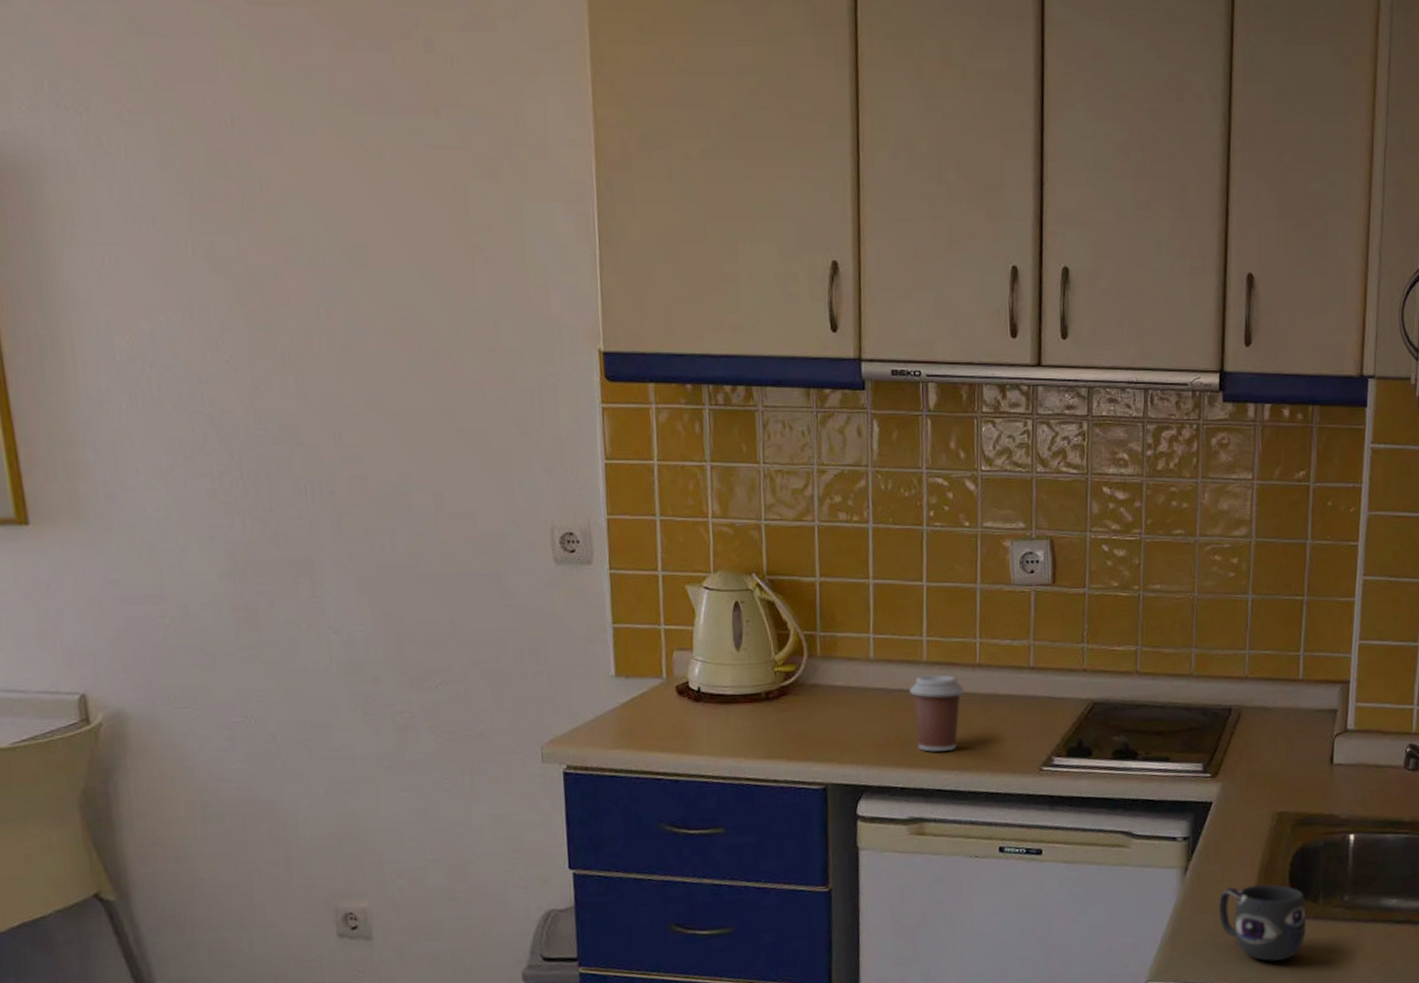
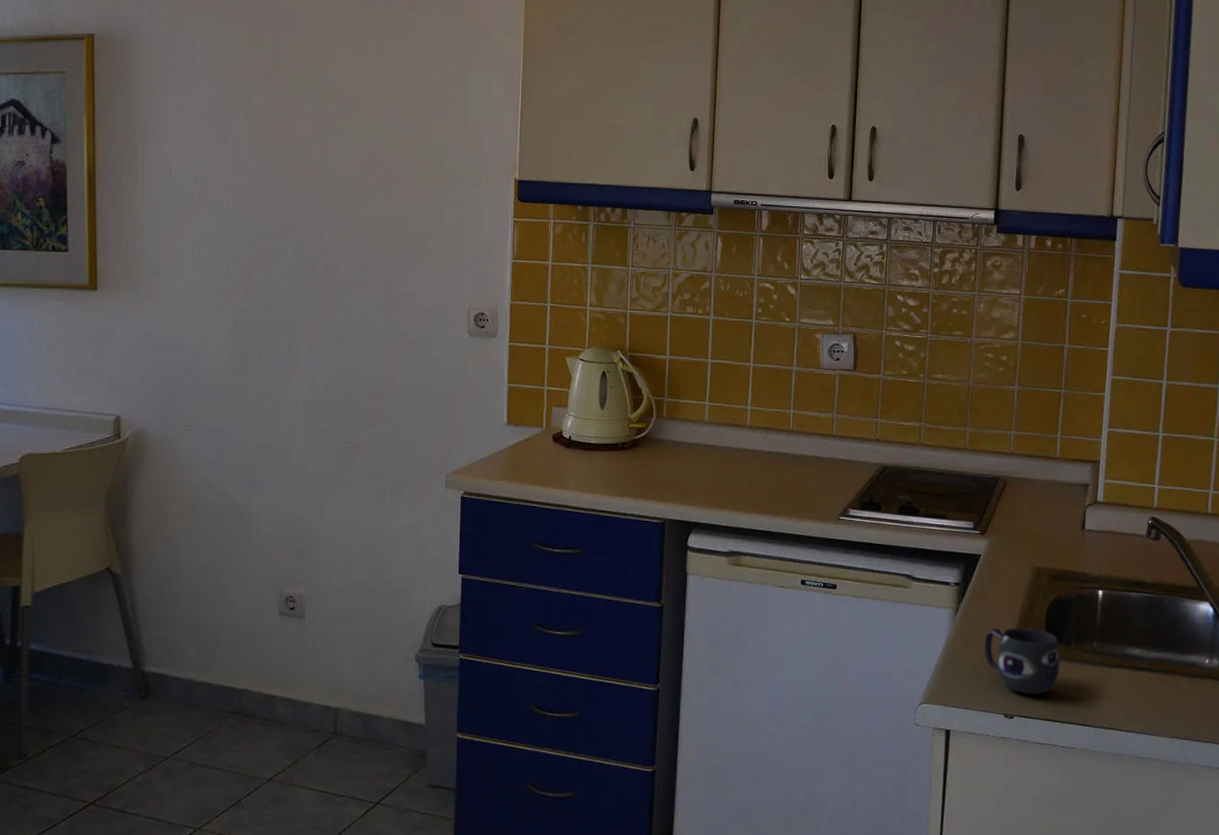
coffee cup: present [908,674,965,752] -> none [734,437,779,499]

